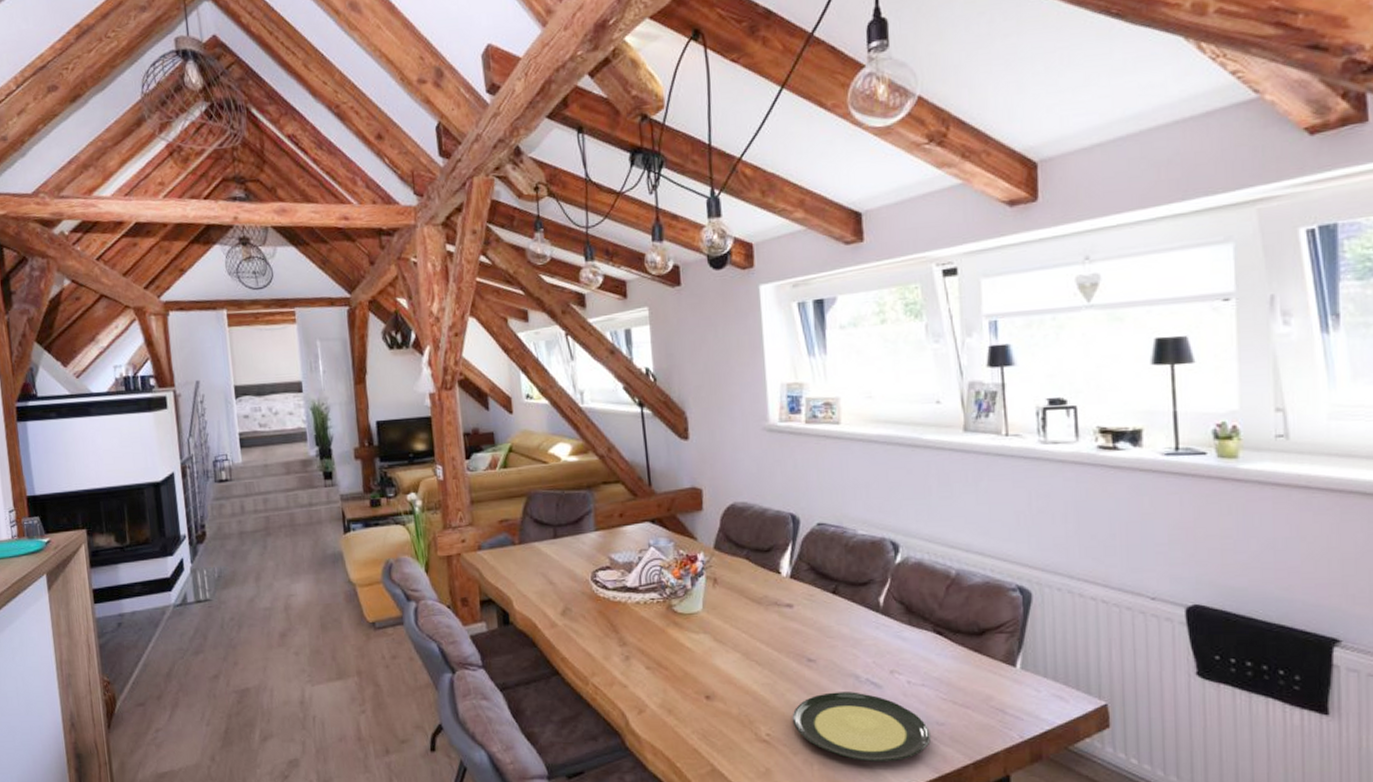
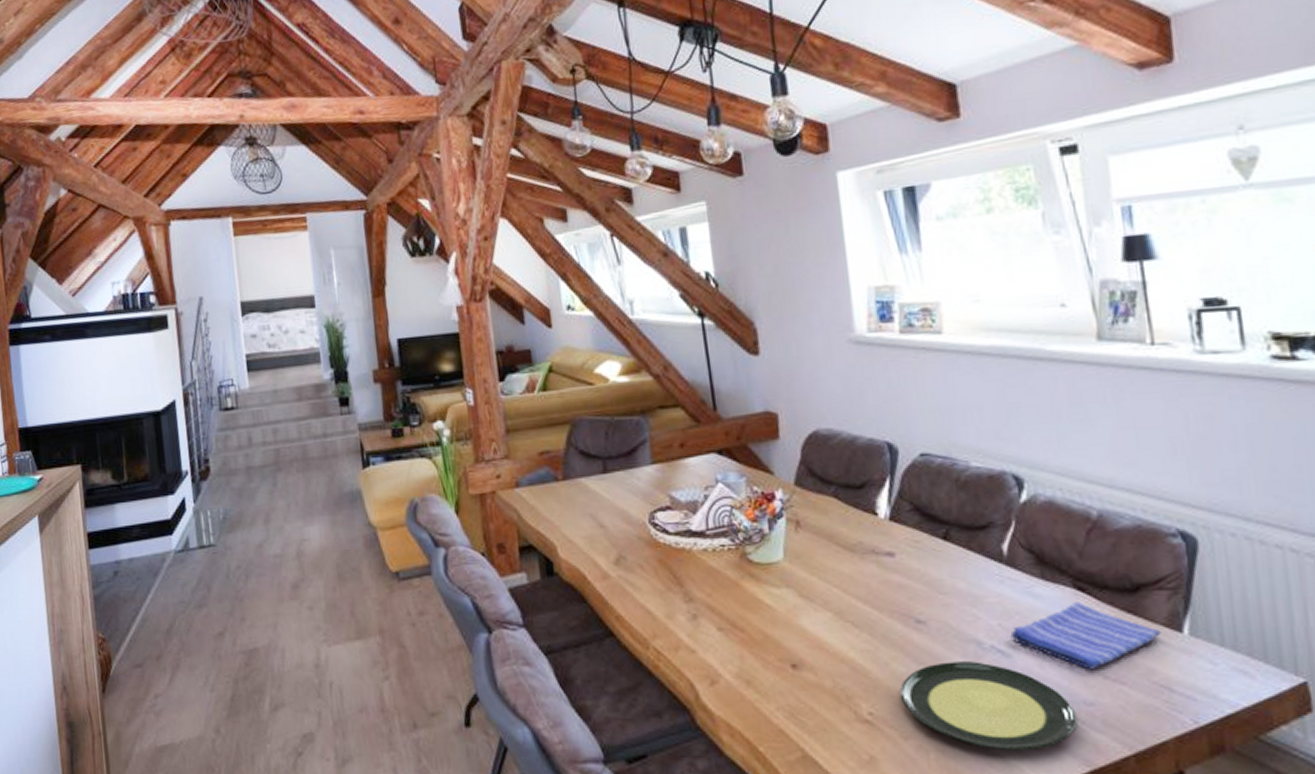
dish towel: none [882,643,1000,697] -> present [1010,601,1161,670]

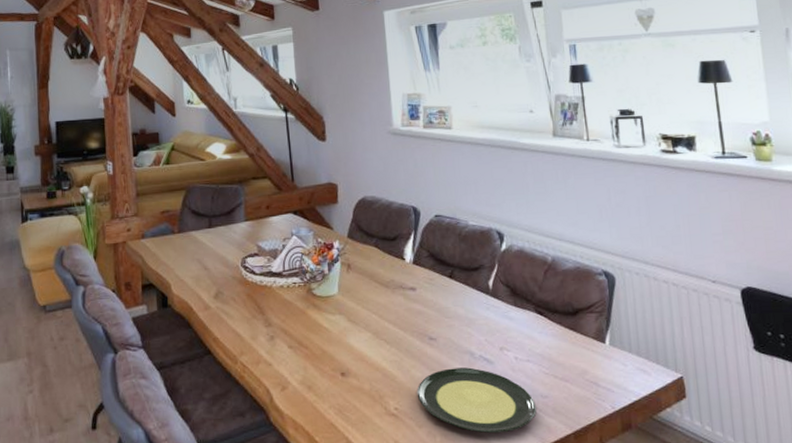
dish towel: present [1010,601,1161,670] -> none [493,322,592,372]

